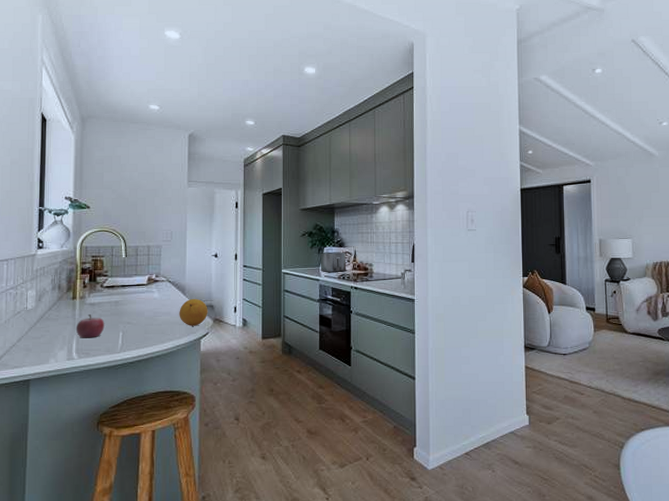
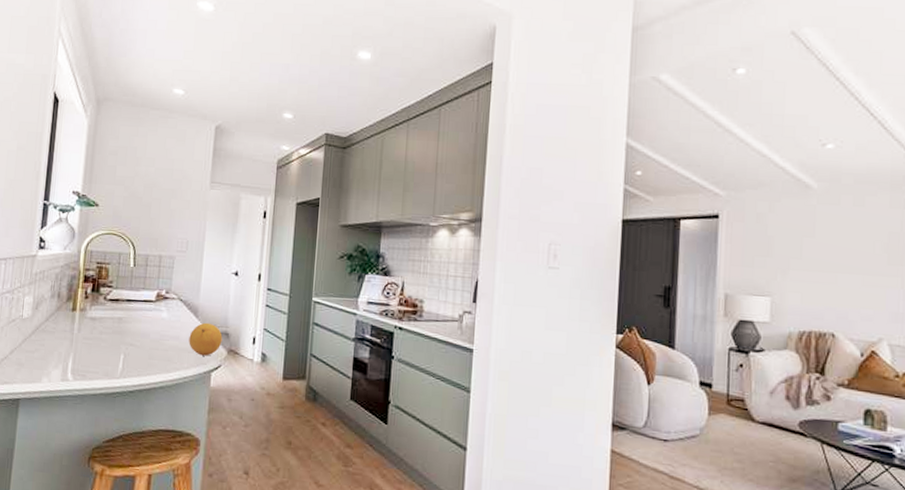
fruit: present [75,313,105,338] -> none [73,329,105,358]
toaster: present [320,252,347,273] -> none [359,280,391,307]

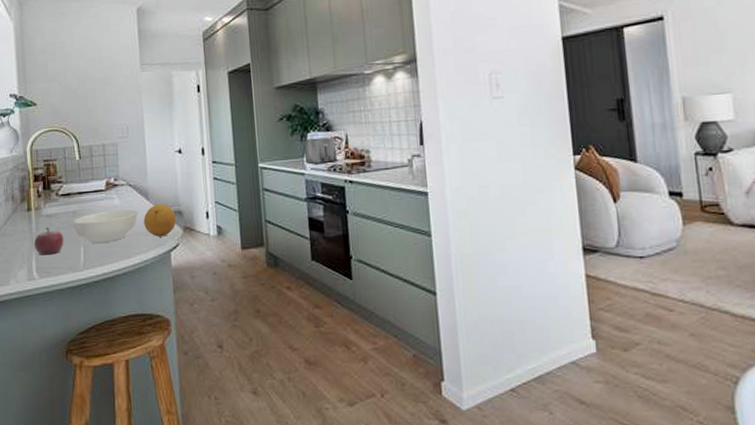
fruit: none [73,329,105,358] -> present [33,226,64,255]
bowl: none [116,322,185,354] -> present [72,209,138,244]
toaster: none [359,280,391,307] -> present [303,137,338,165]

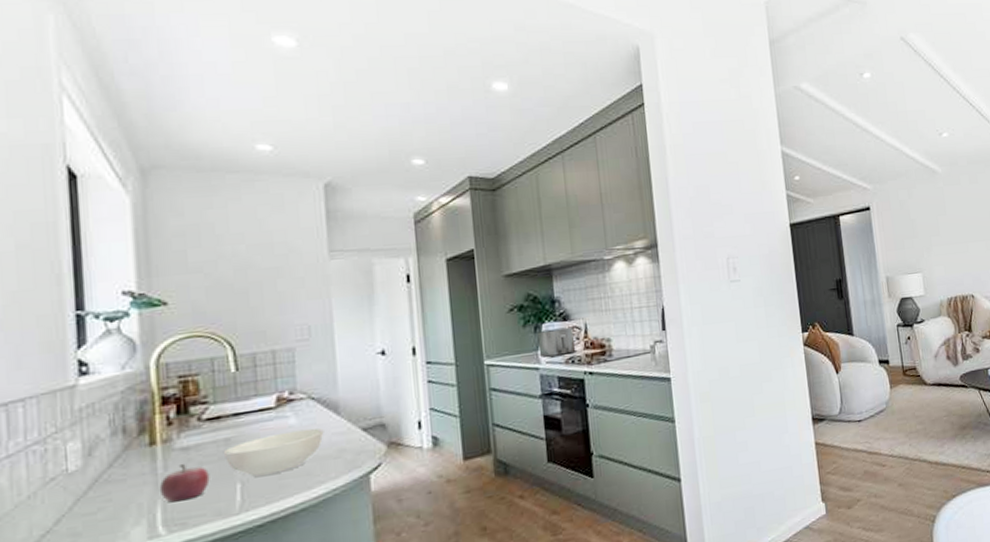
fruit: present [143,203,177,237] -> none [331,417,378,459]

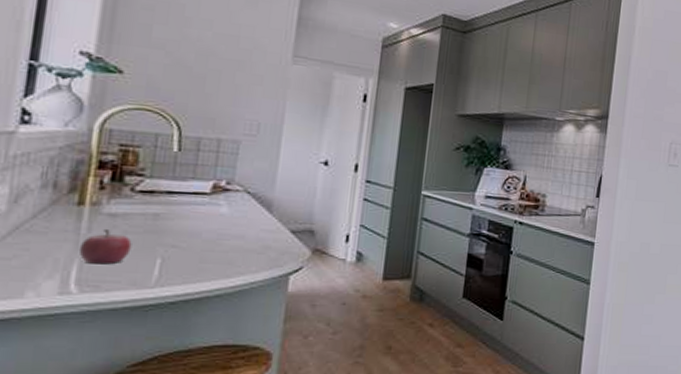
bowl: present [223,428,324,477] -> none [149,219,254,257]
toaster: present [537,326,576,358] -> none [475,173,512,202]

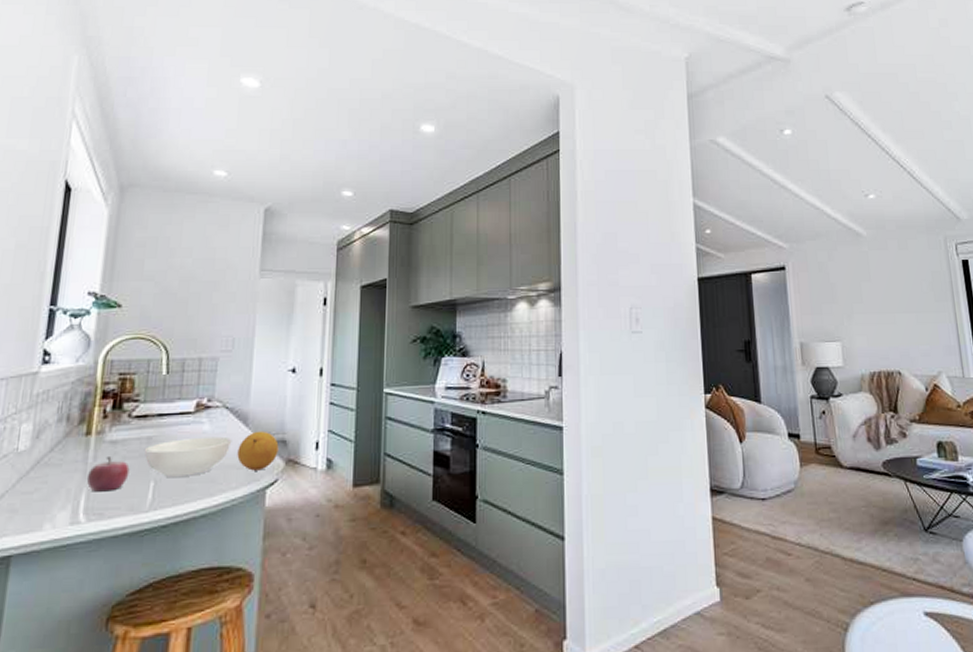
bowl: none [149,219,254,257] -> present [144,436,232,478]
fruit: none [258,218,306,257] -> present [237,431,279,471]

